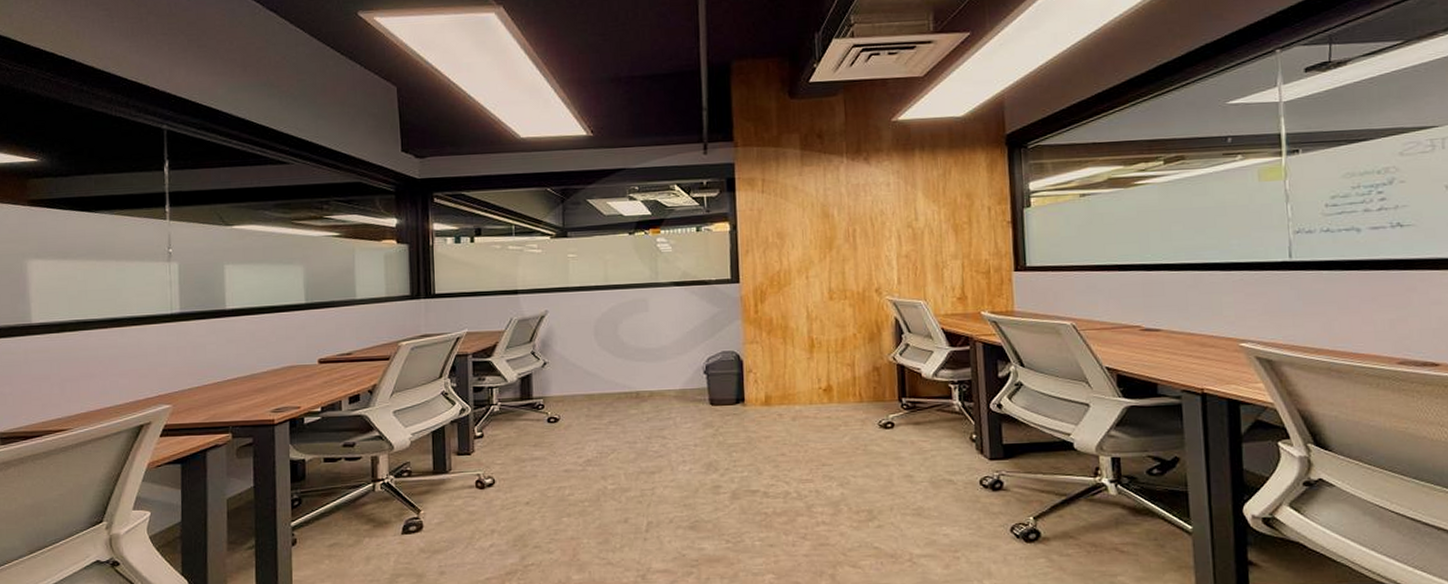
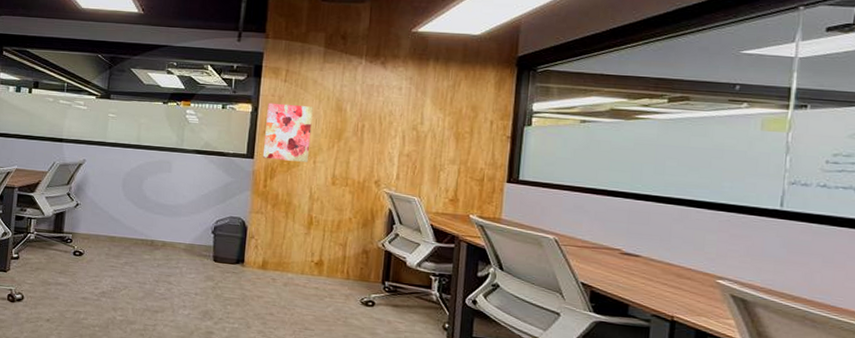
wall art: none [747,216,800,281] -> present [262,102,313,162]

